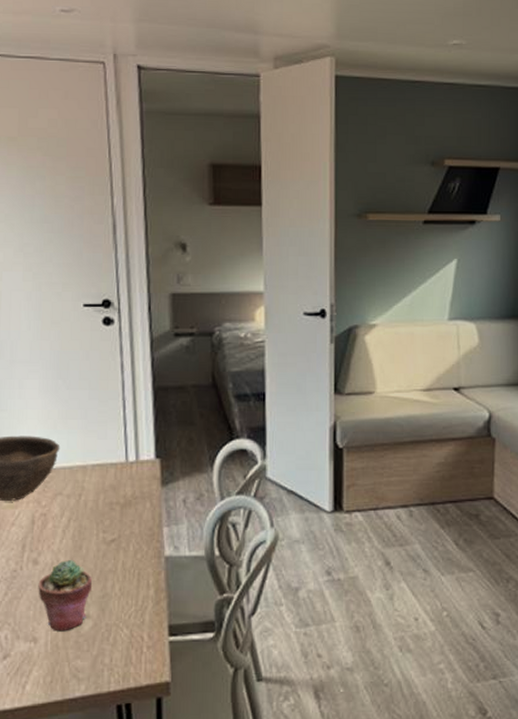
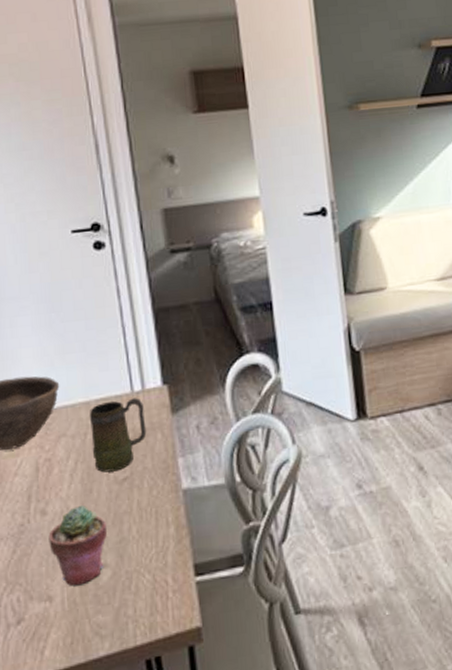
mug: none [84,467,137,532] -> present [89,398,147,473]

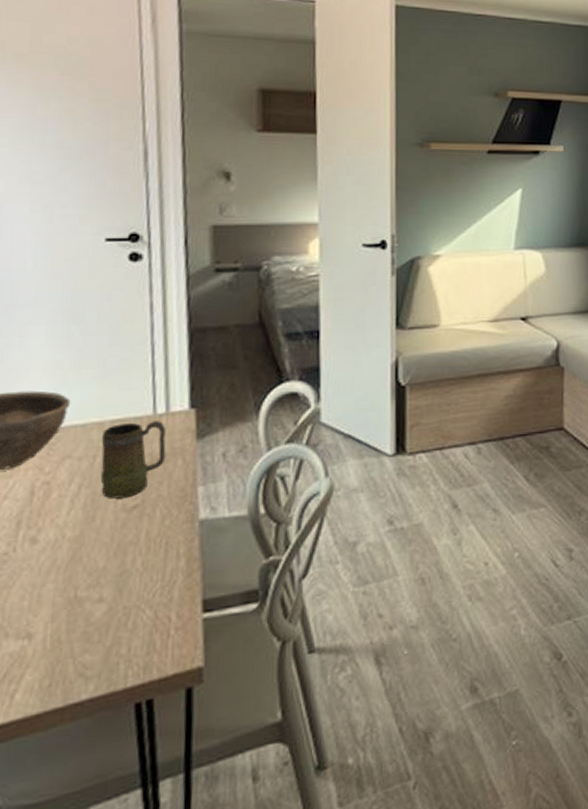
potted succulent: present [48,505,108,586] -> none [36,534,108,622]

